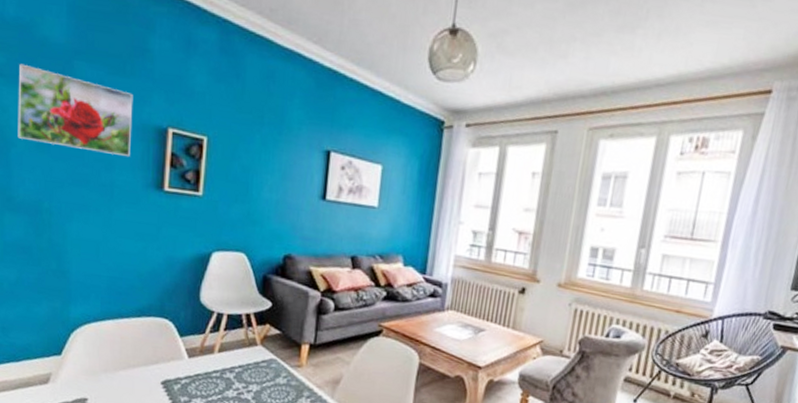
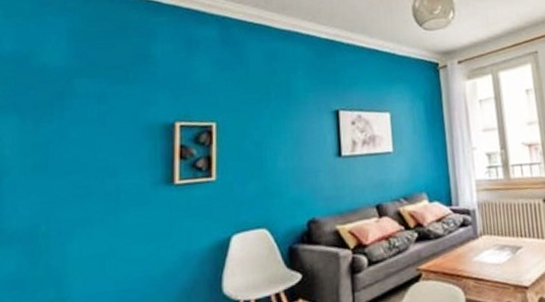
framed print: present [17,63,134,157] -> none [11,92,138,166]

